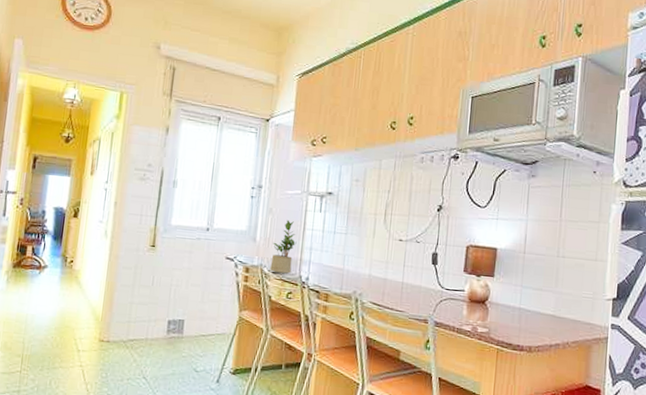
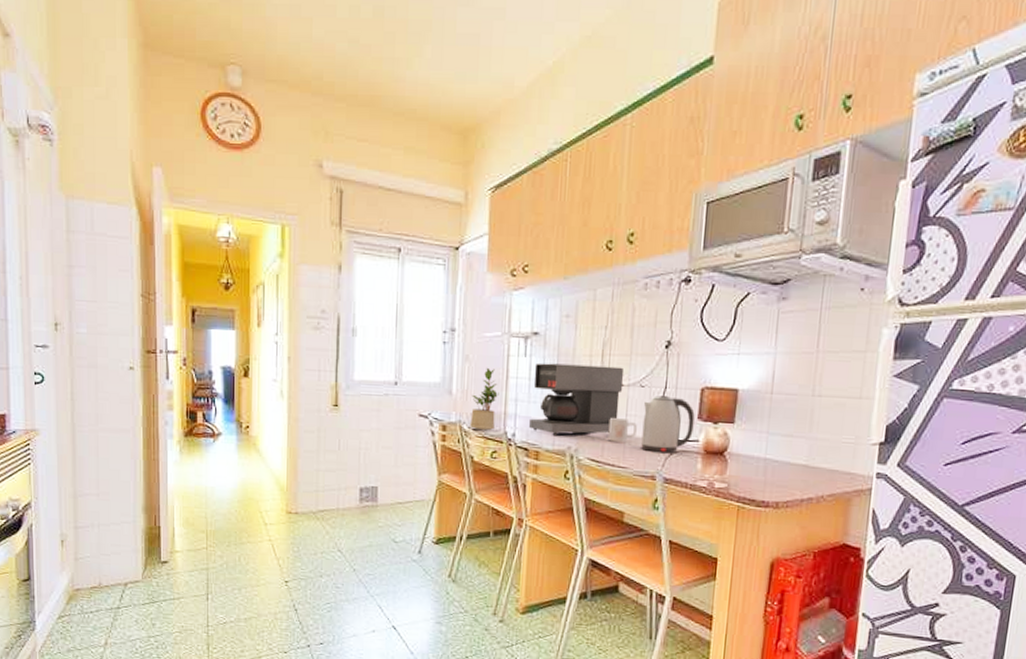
coffee maker: none [321,218,403,281] -> present [529,362,625,435]
mug: none [388,268,413,289] -> present [608,418,637,442]
kettle: none [416,250,461,301] -> present [641,394,695,454]

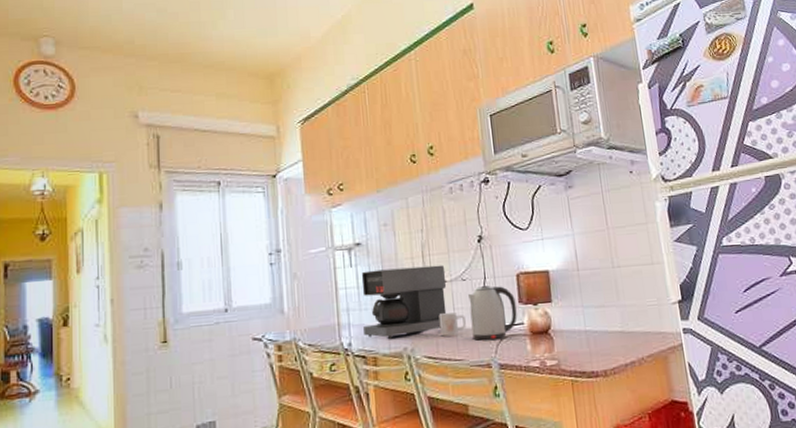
potted plant: present [470,367,499,430] -> none [304,282,331,345]

